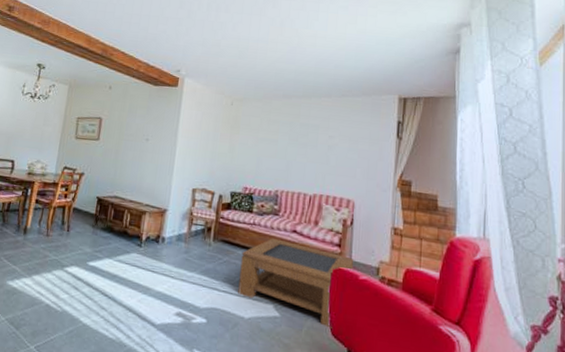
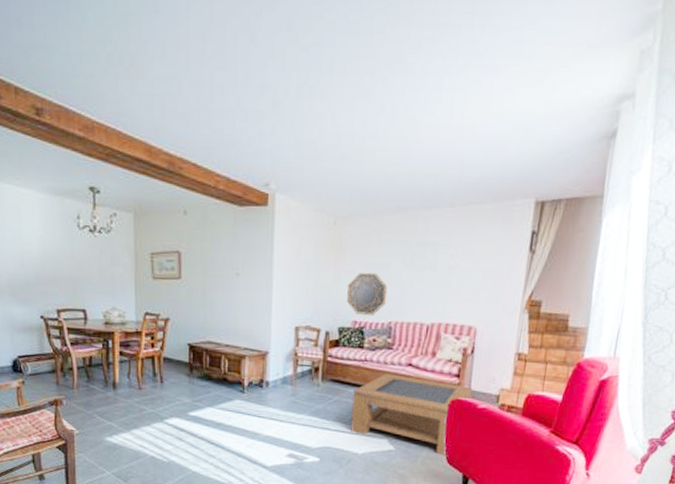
home mirror: none [239,145,275,184] -> present [347,272,388,317]

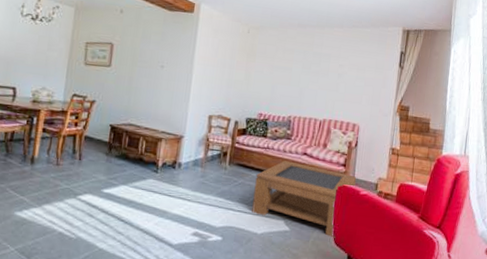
home mirror: present [347,272,388,317] -> none [255,73,289,111]

